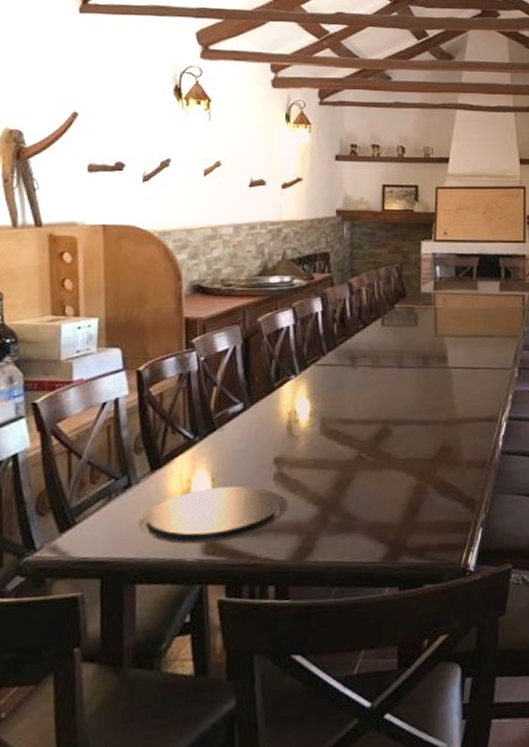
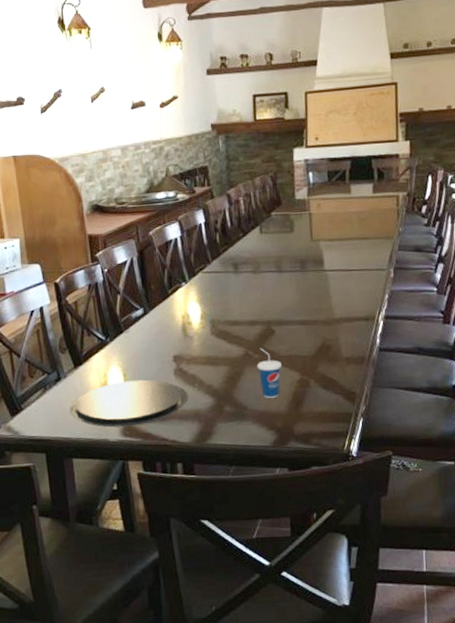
cup: none [370,450,398,507] -> present [257,348,282,398]

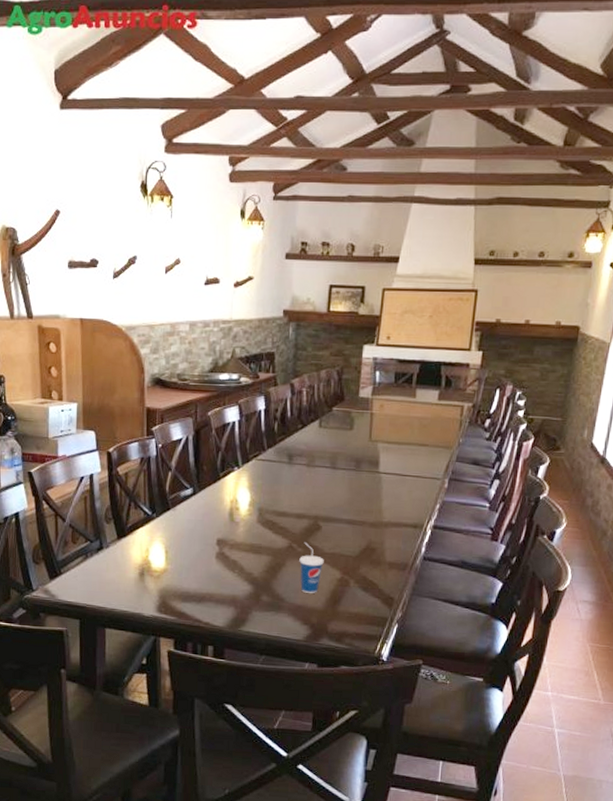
plate: present [69,379,188,428] -> none [108,558,227,604]

